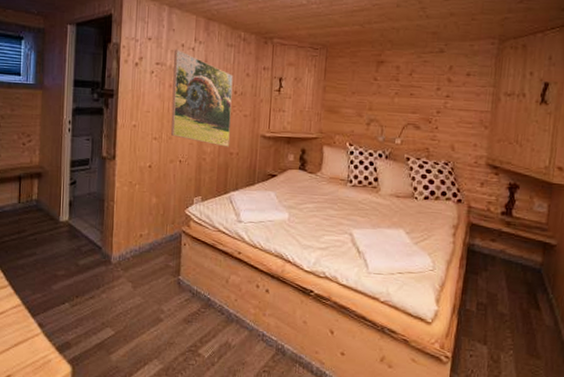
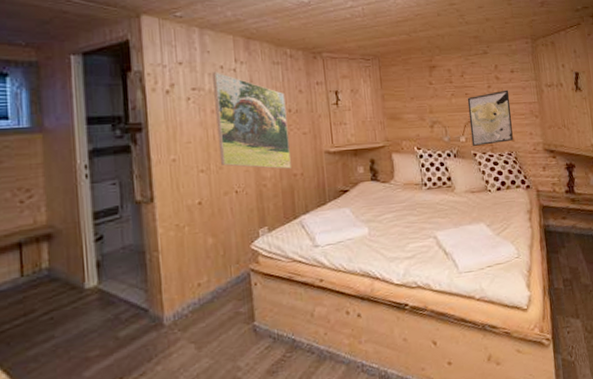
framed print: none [407,94,460,151] -> present [467,90,513,146]

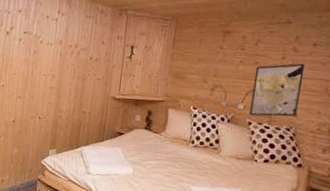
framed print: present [213,71,291,169] -> none [33,20,90,107]

